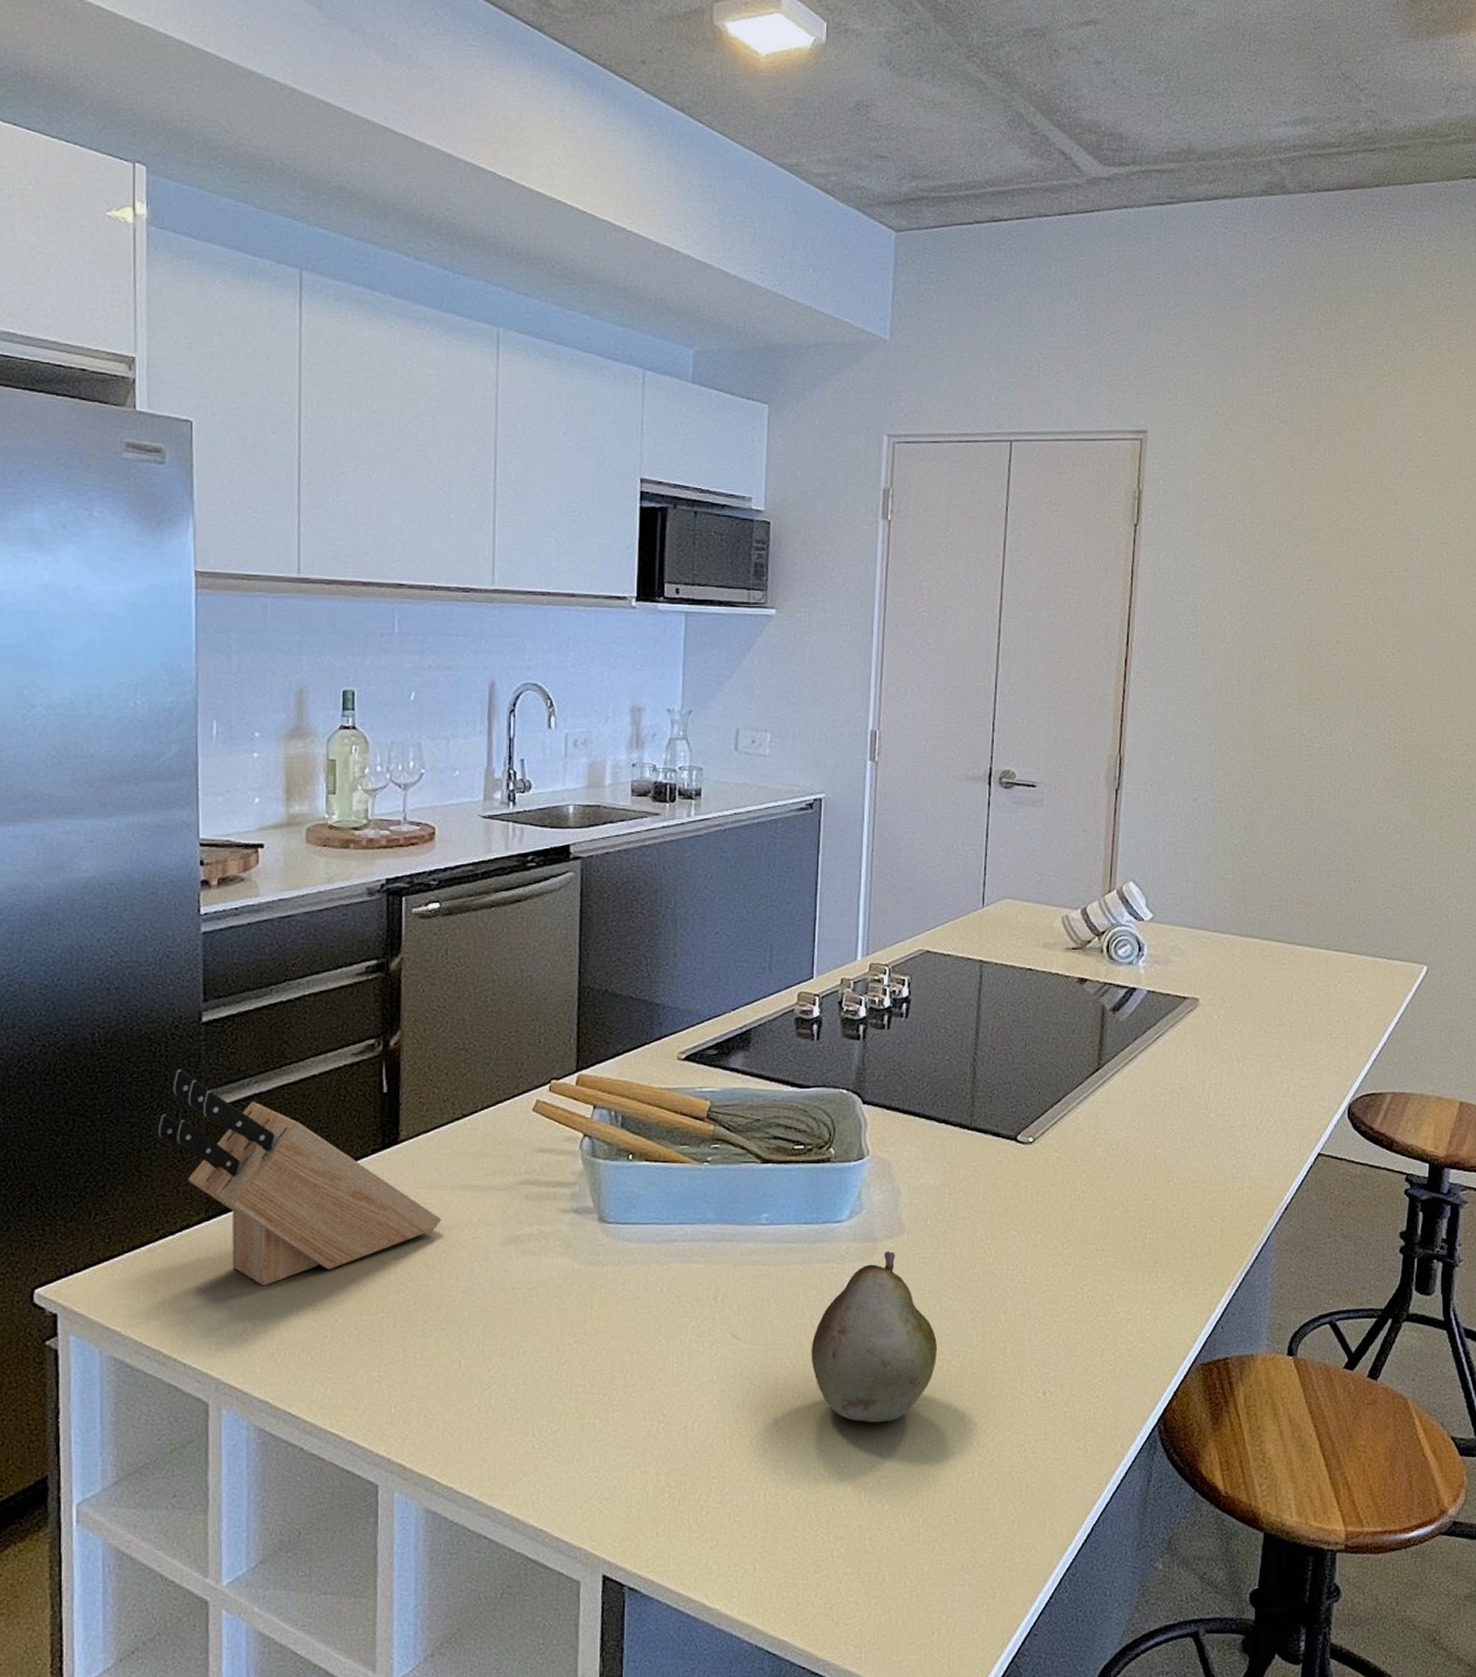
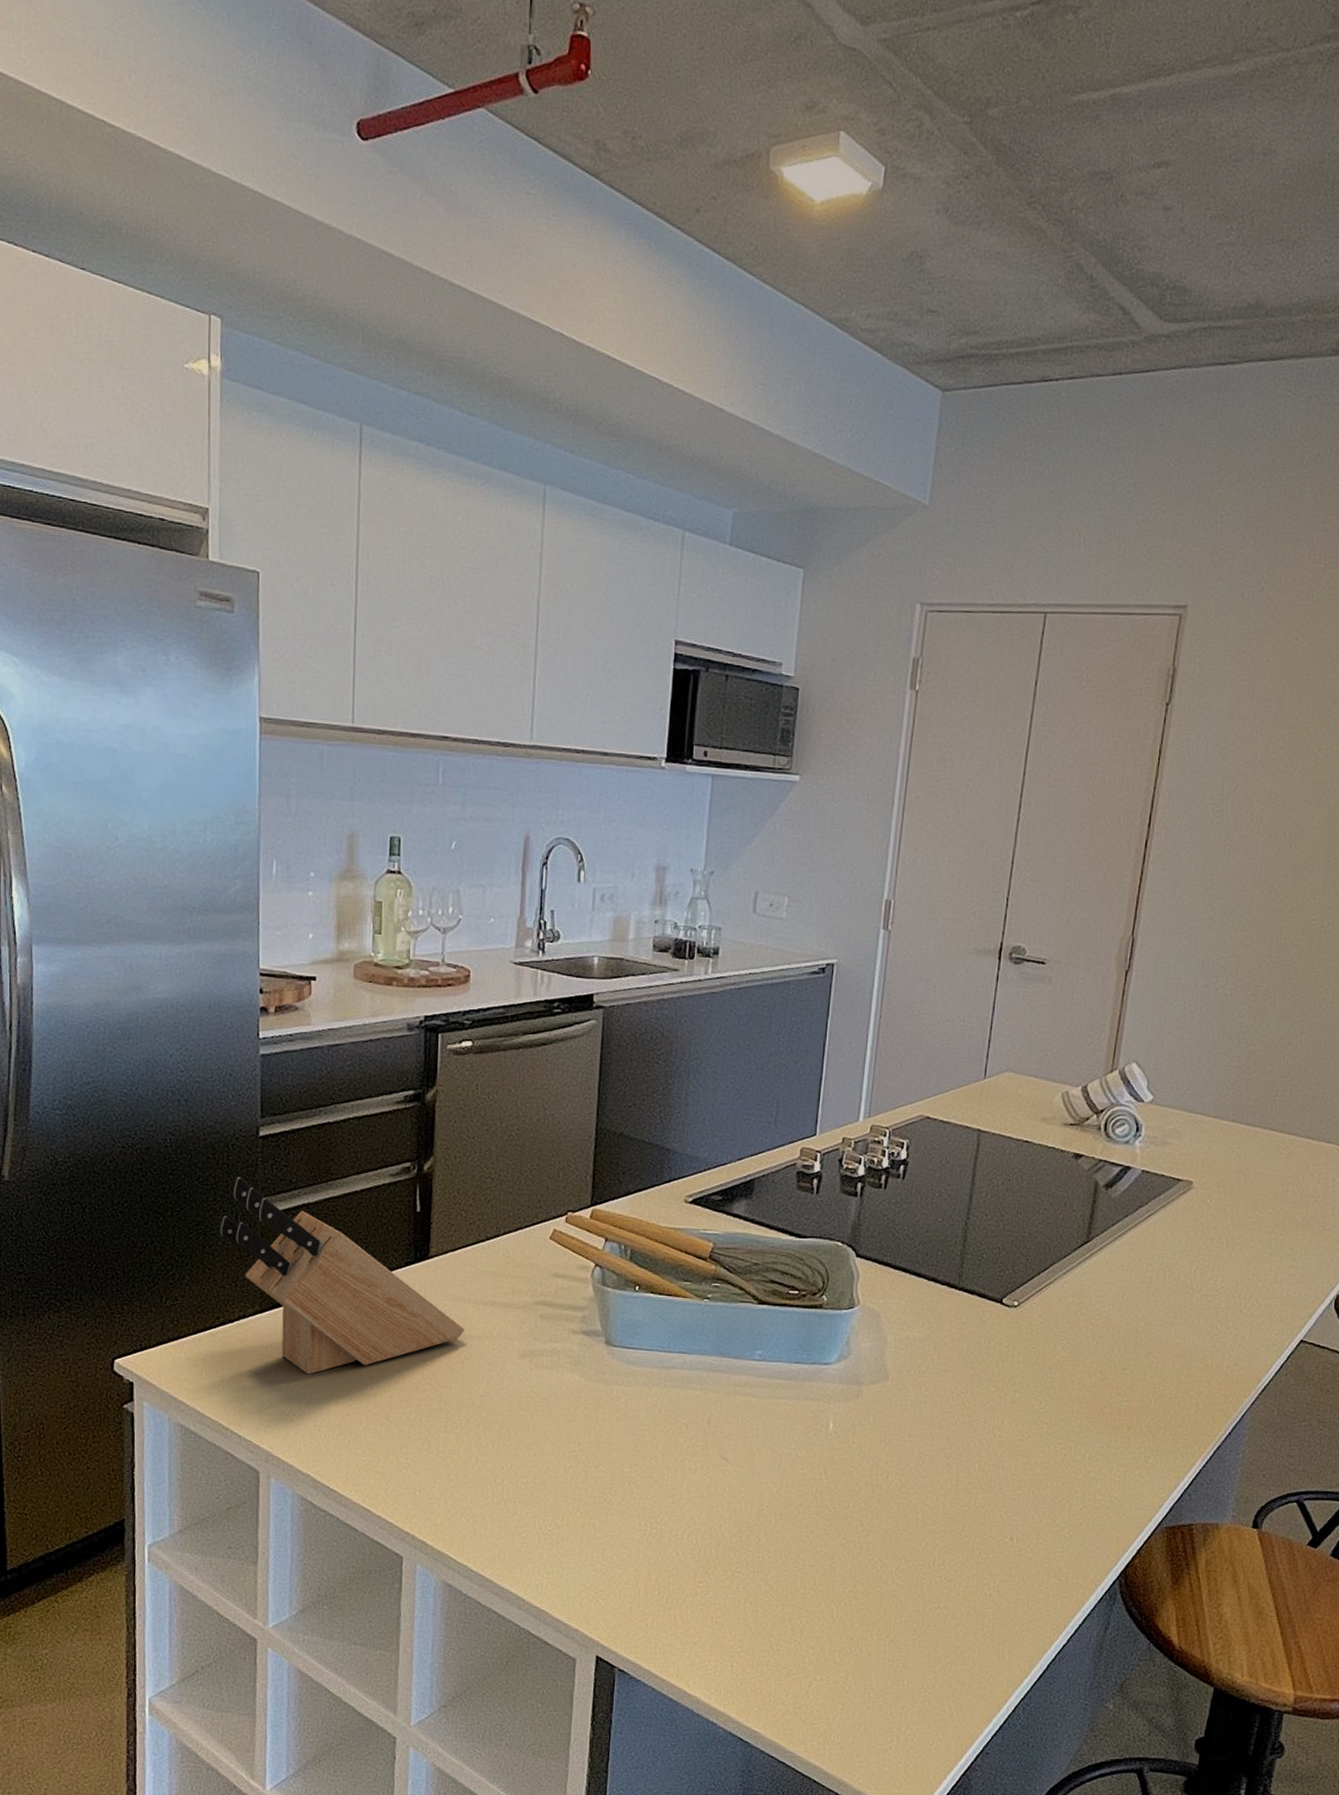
fruit: present [811,1251,937,1423] -> none [794,1395,913,1550]

